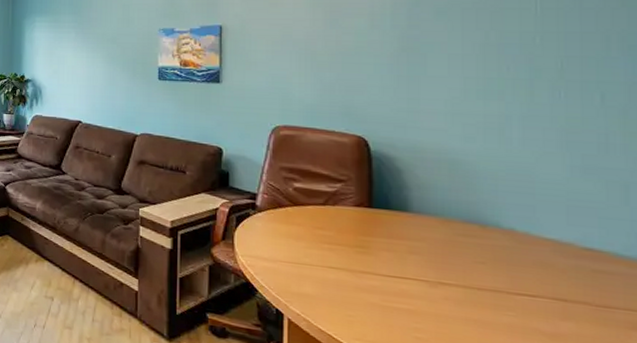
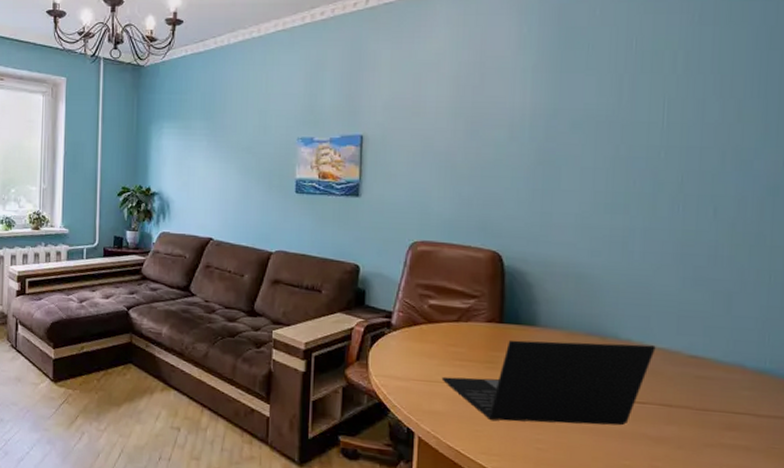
laptop: none [310,225,544,319] -> present [441,340,656,426]

